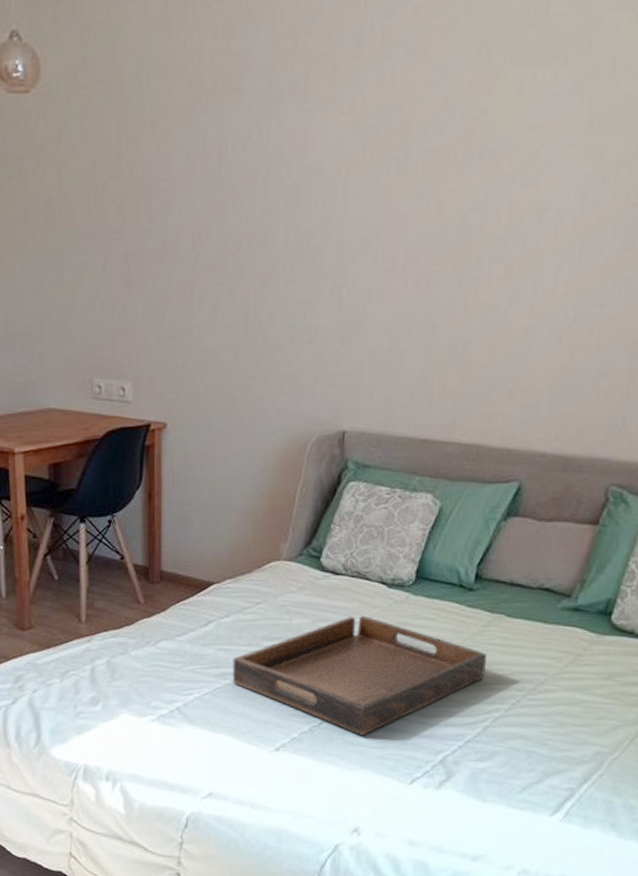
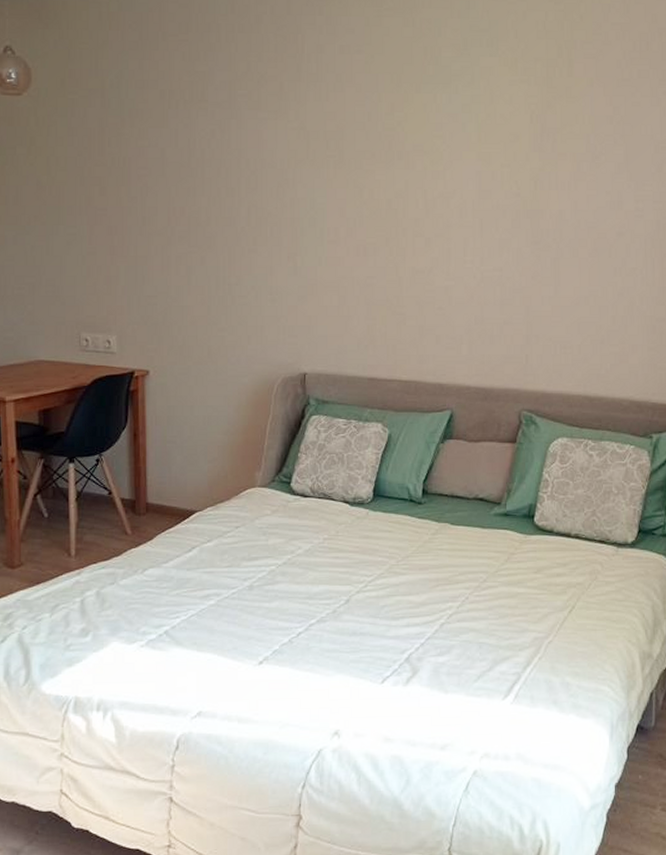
serving tray: present [232,616,487,736] -> none [216,532,437,642]

